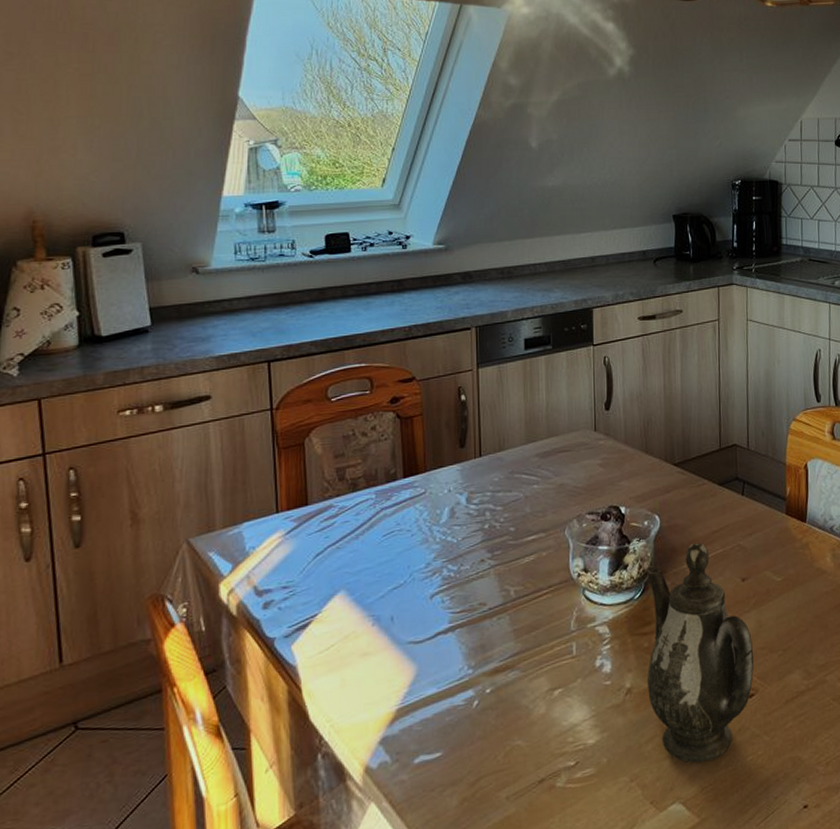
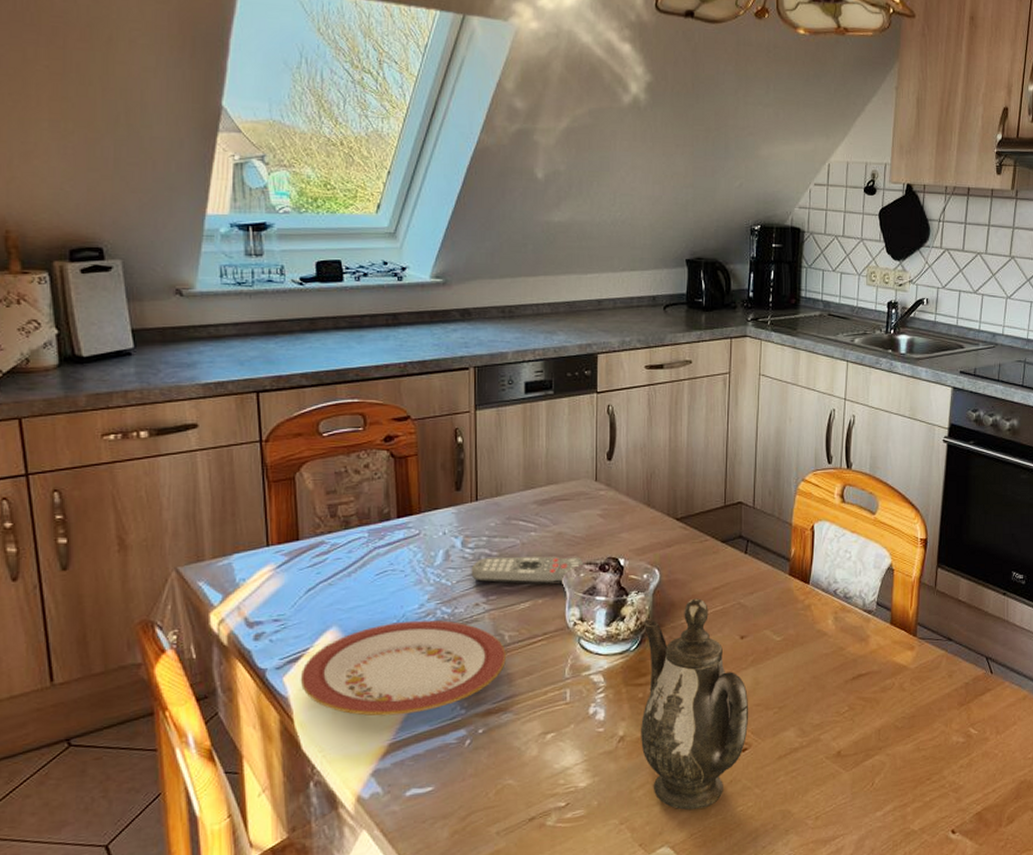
plate: none [308,578,512,681] -> present [300,620,506,716]
remote control: none [476,507,586,538] -> present [471,556,584,585]

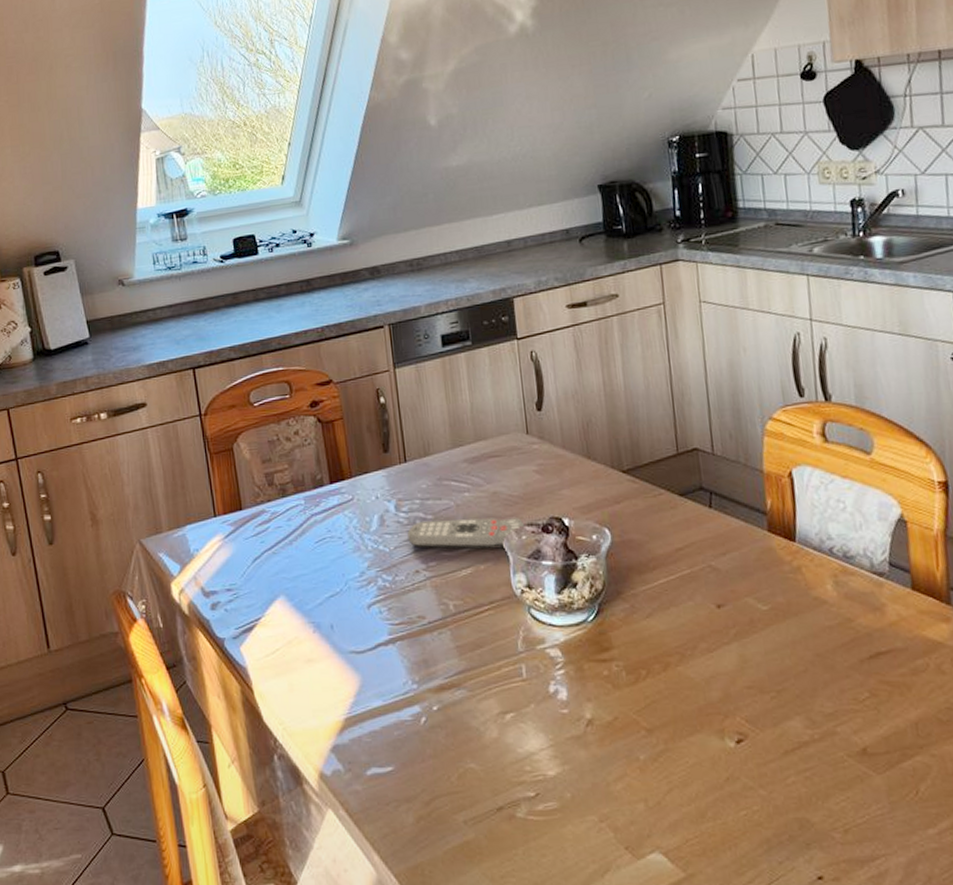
plate: present [300,620,506,716] -> none [255,588,453,689]
teapot: present [641,598,749,810] -> none [598,561,741,810]

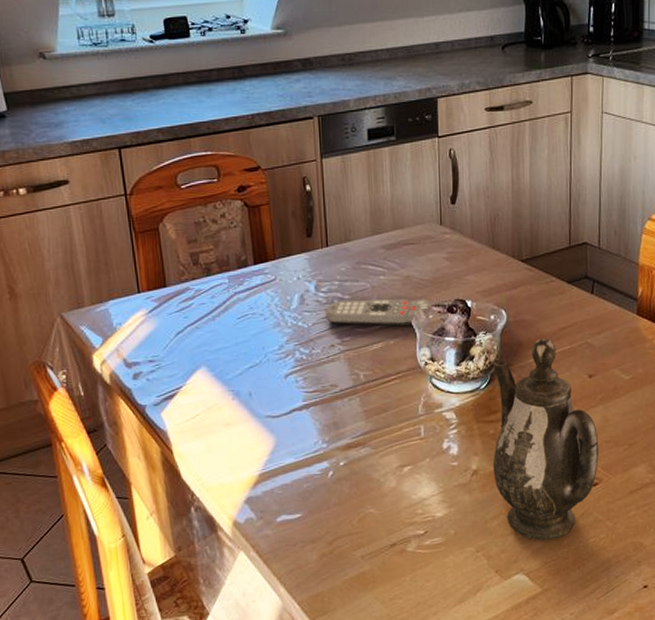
teapot: none [598,561,741,810] -> present [492,338,599,540]

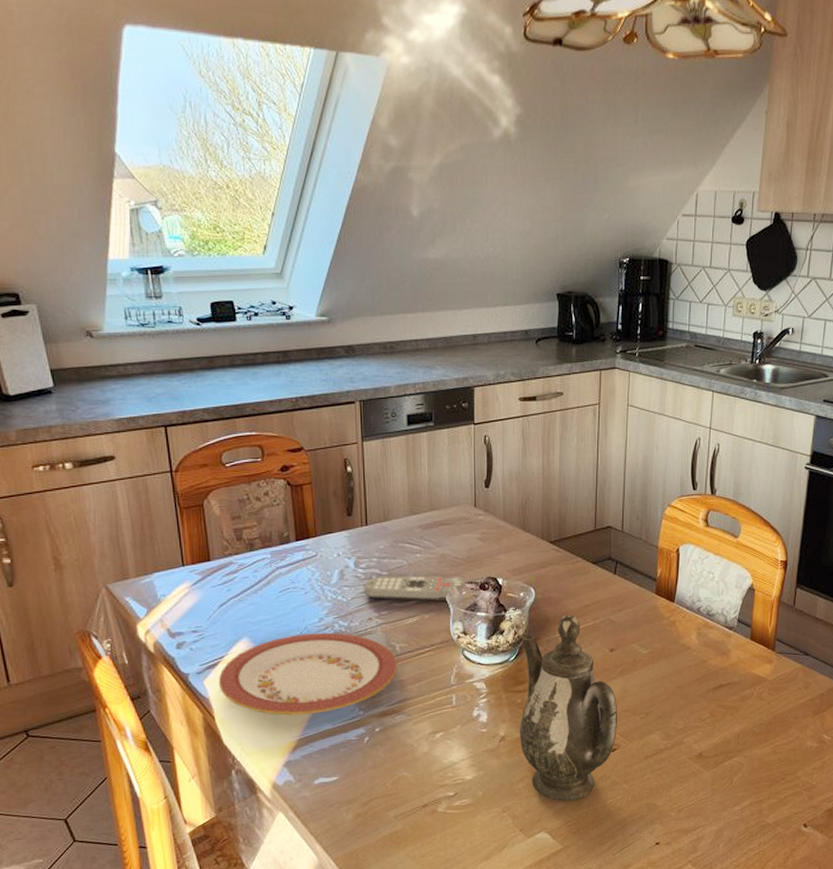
plate: none [176,360,362,449] -> present [218,632,398,716]

